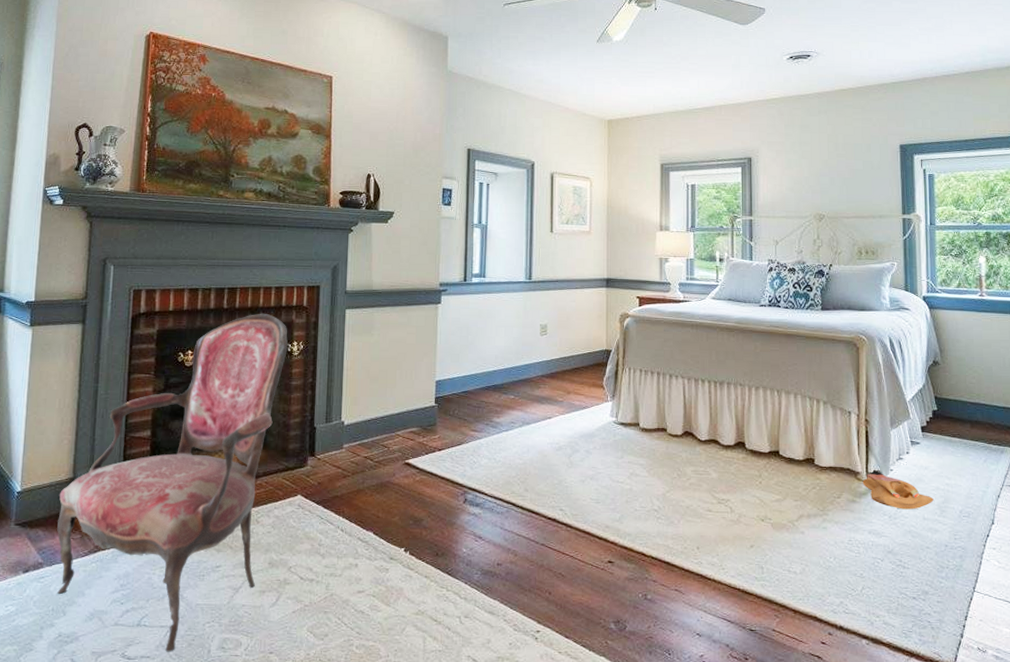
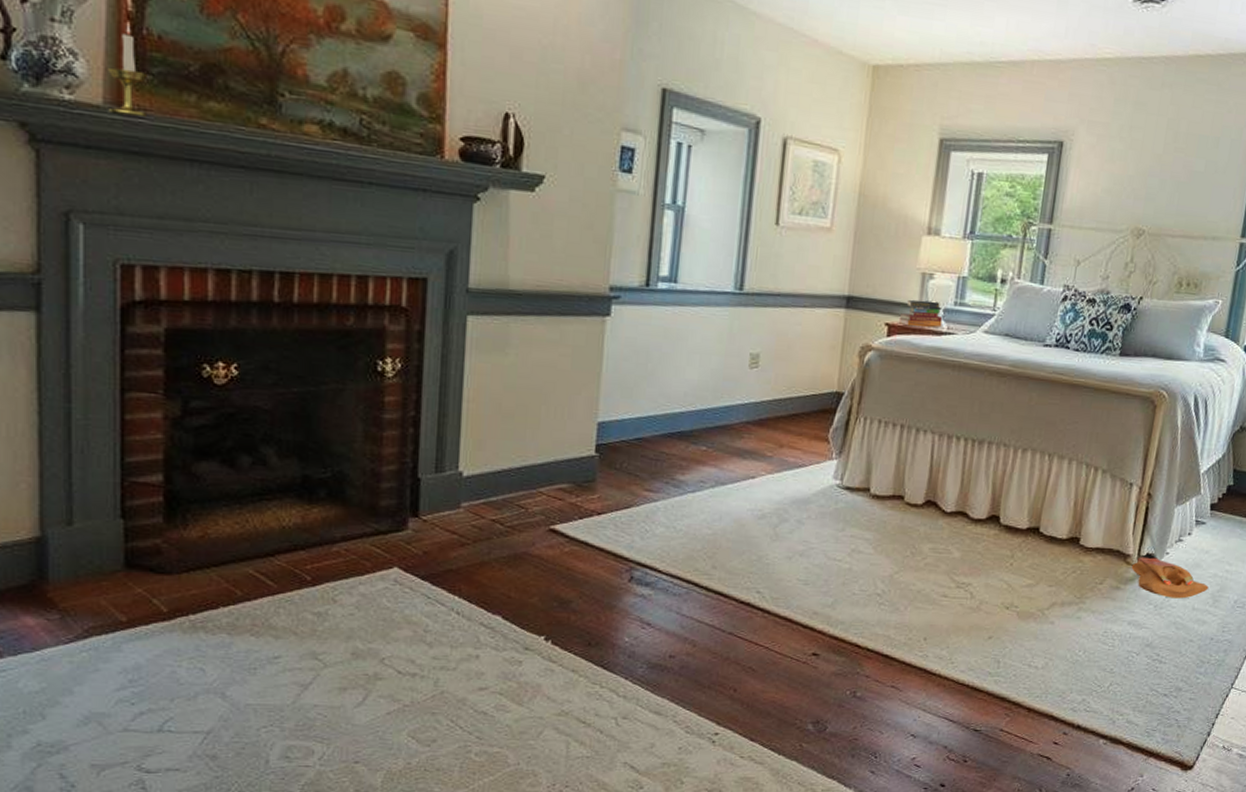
armchair: present [57,313,288,652] -> none [21,312,377,763]
candlestick: none [132,142,156,197] -> present [107,23,149,118]
books: none [646,278,679,298] -> present [898,299,943,328]

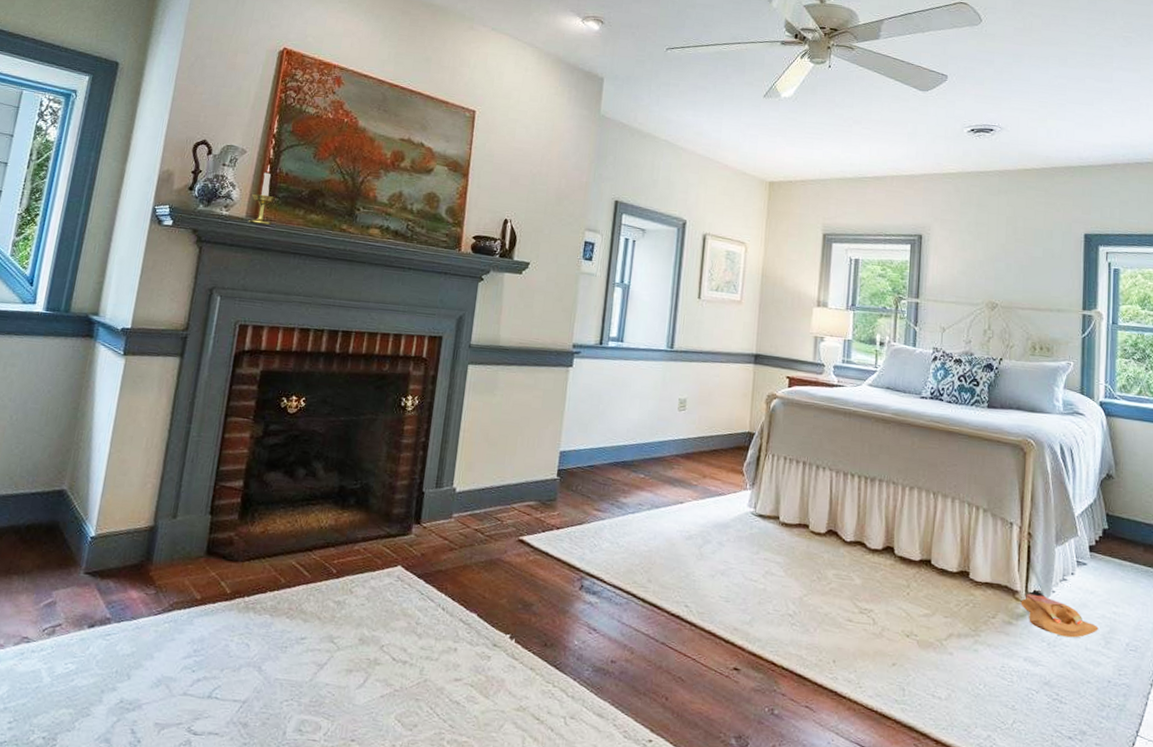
books: present [898,299,943,328] -> none [797,357,834,381]

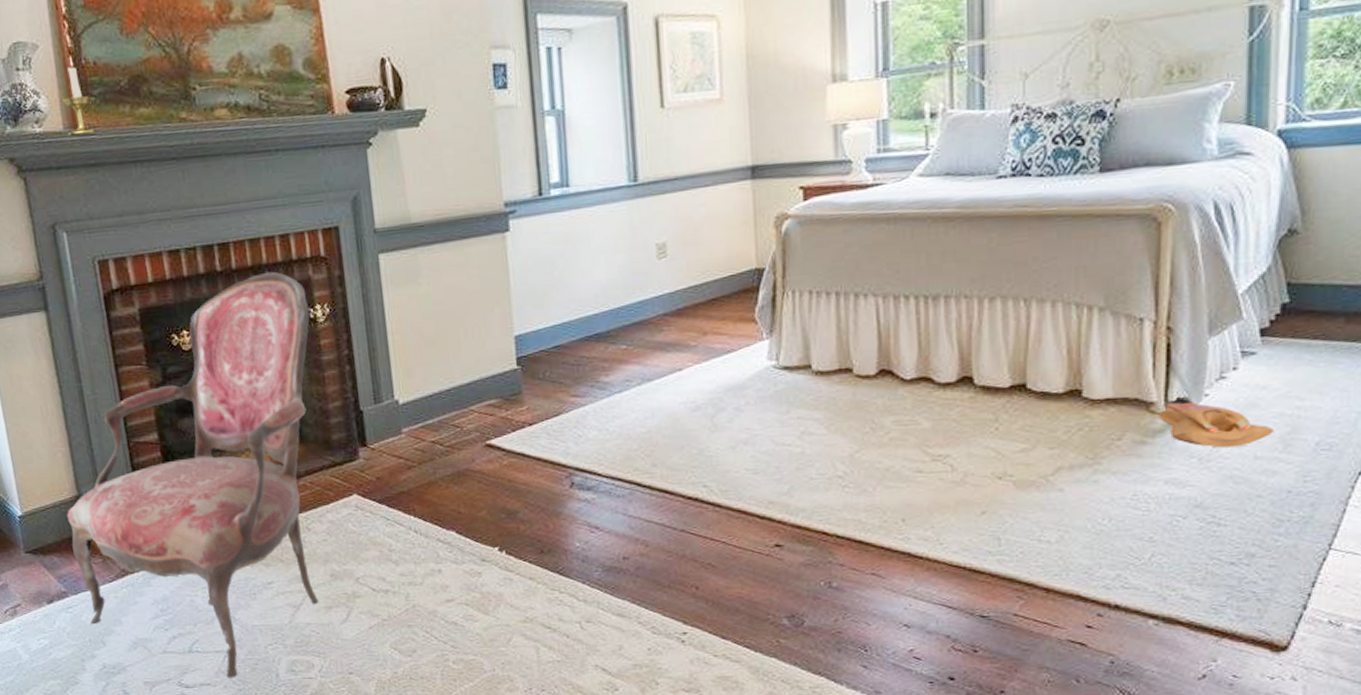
armchair: none [123,361,403,730] -> present [67,271,318,678]

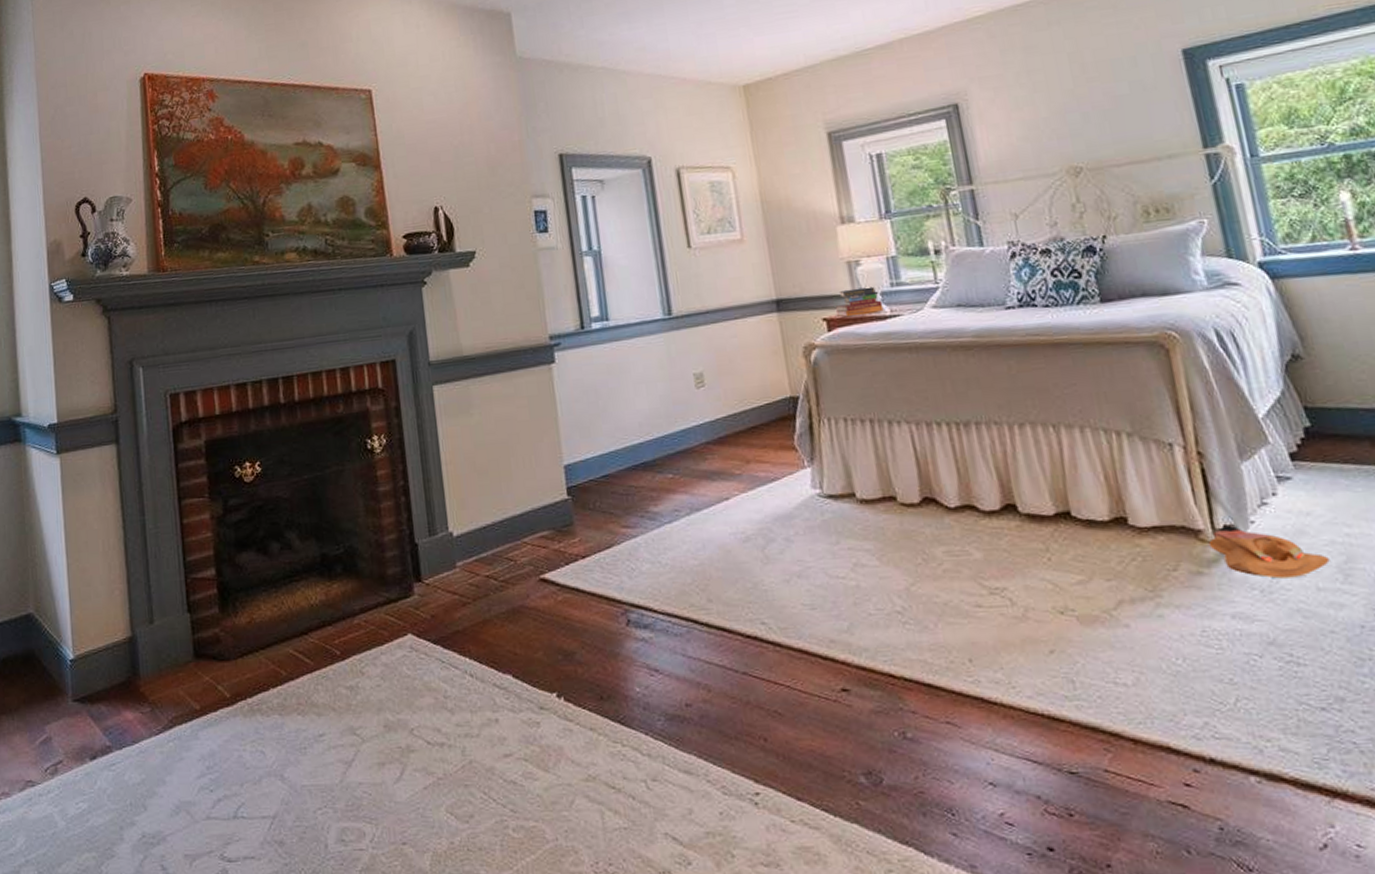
candlestick: present [62,57,96,137] -> none [149,209,177,279]
armchair: present [67,271,318,678] -> none [119,403,371,850]
books: none [814,152,866,186] -> present [835,286,884,317]

